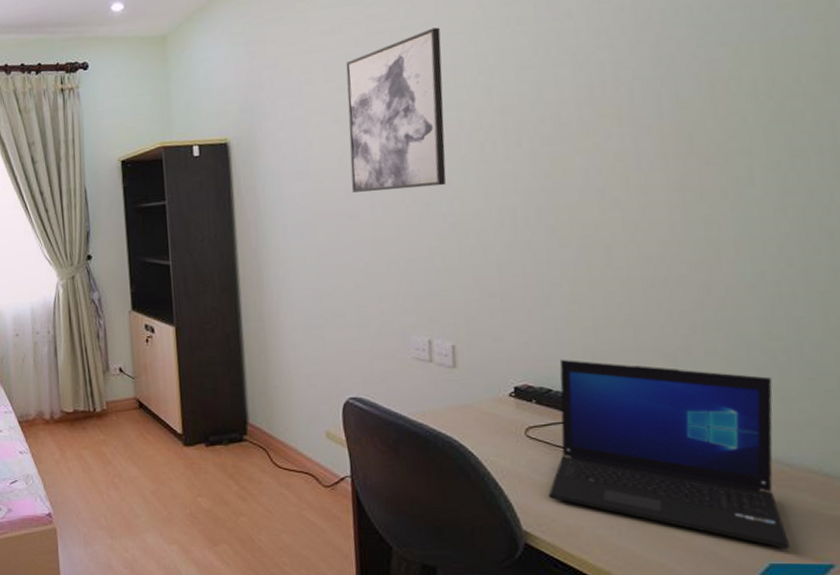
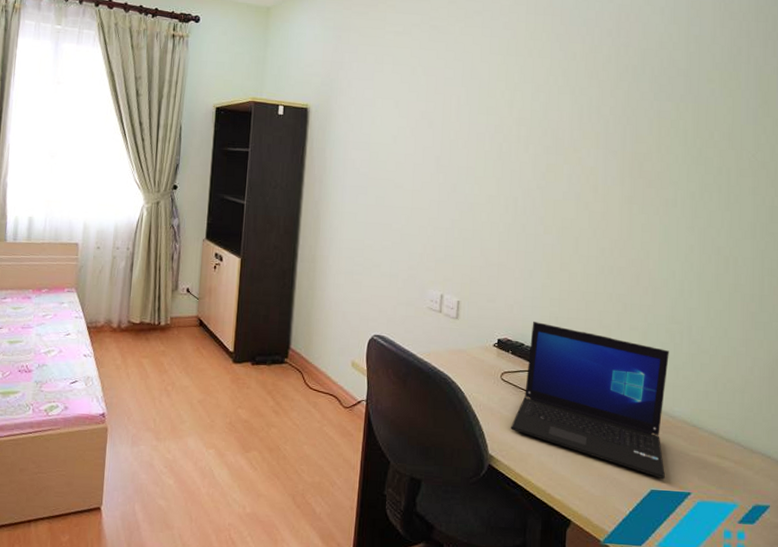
wall art: present [346,27,446,193] -> none [400,46,483,172]

